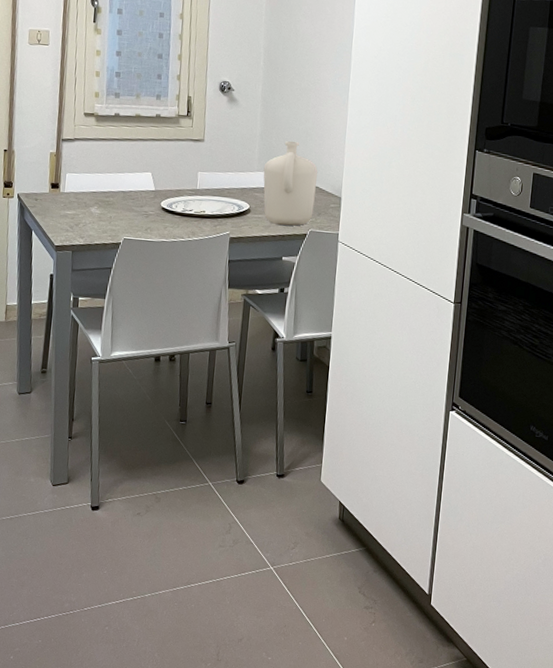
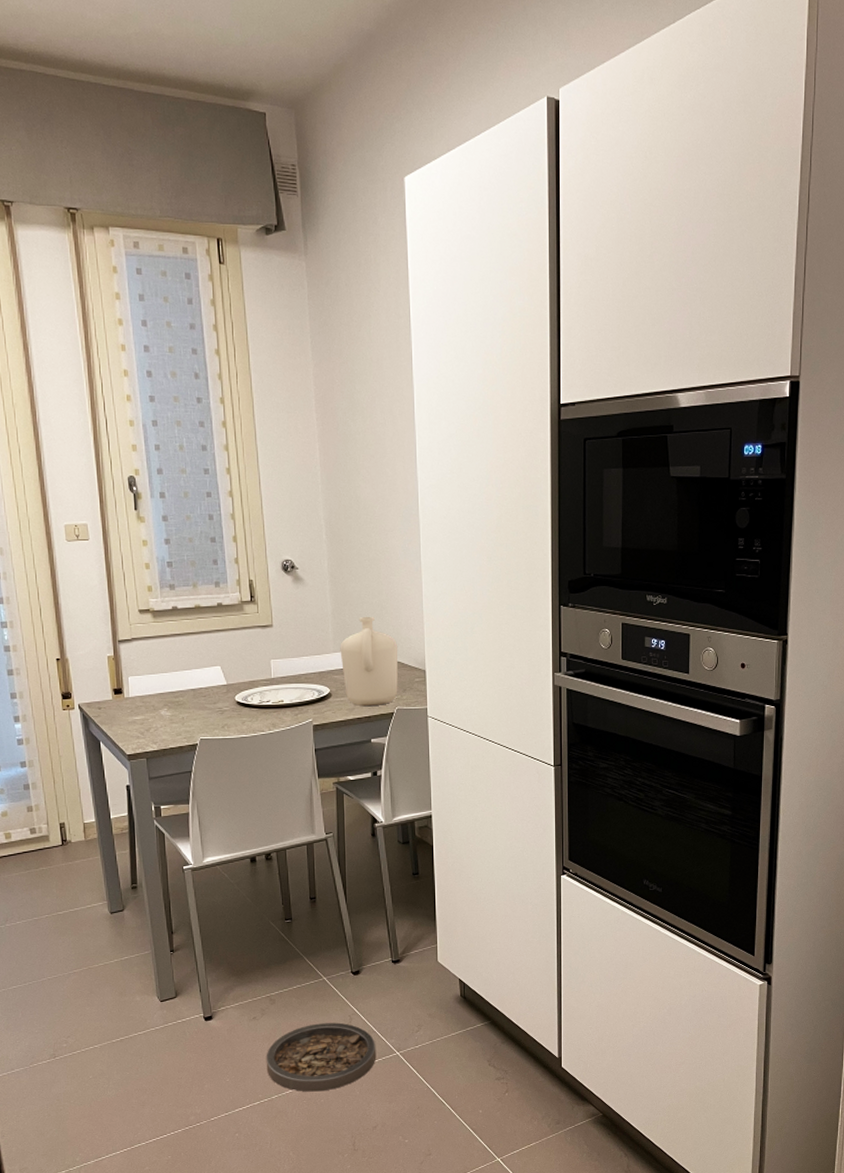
pet bowl: none [143,527,252,596] -> present [266,1022,377,1092]

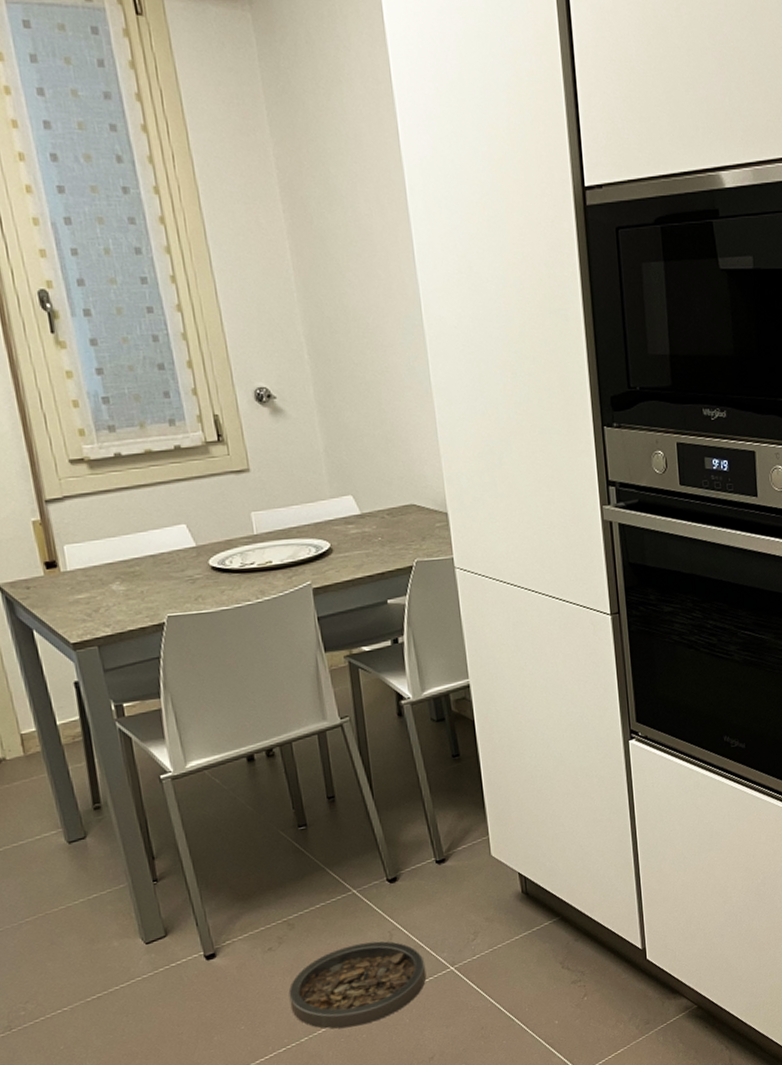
water jug: present [340,616,398,707] -> none [338,451,416,562]

